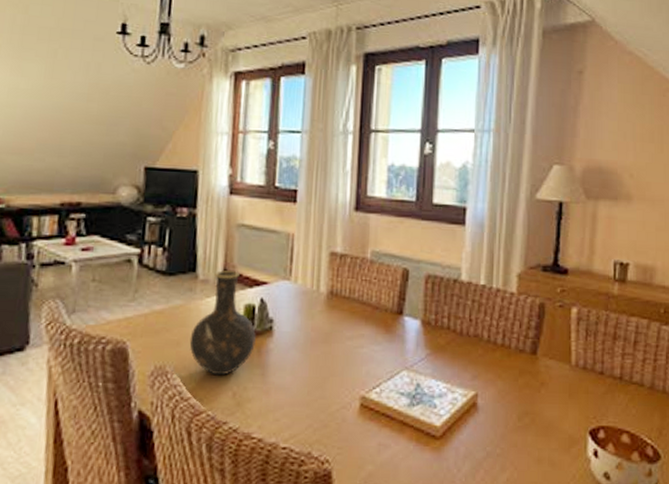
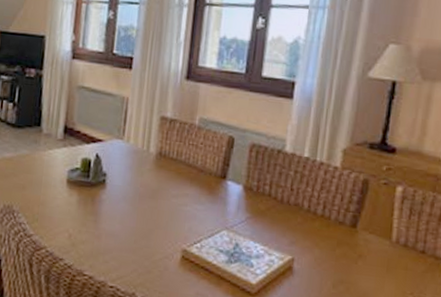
vase: present [189,270,256,376] -> none [33,126,91,219]

